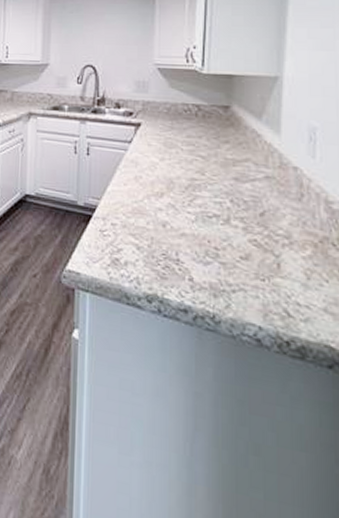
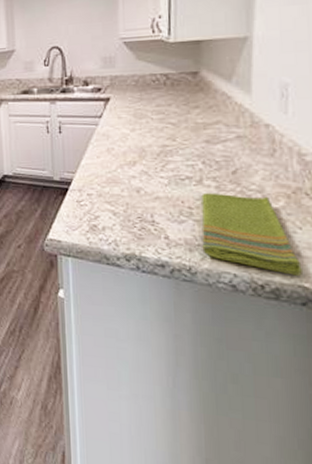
dish towel: none [227,233,329,335] -> present [201,192,302,276]

